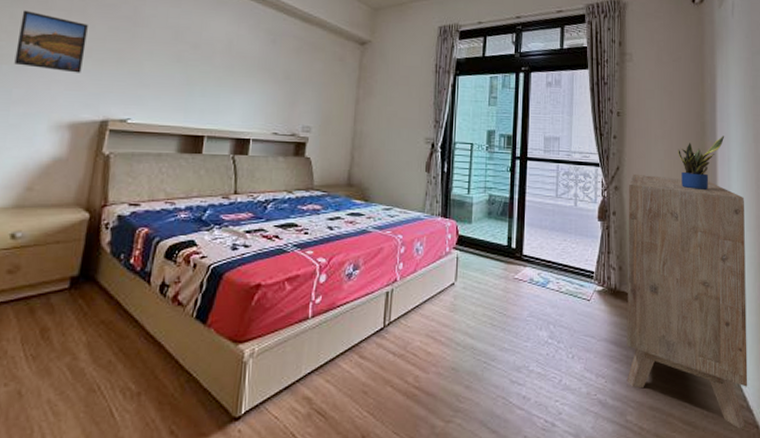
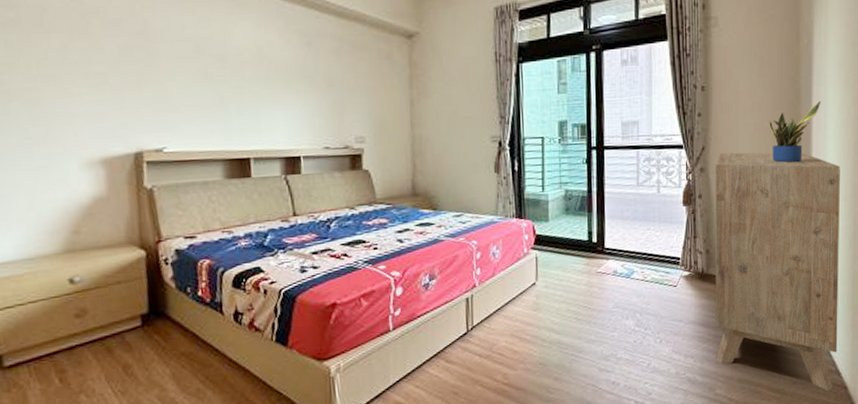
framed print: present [14,10,88,73] -> none [17,36,101,103]

